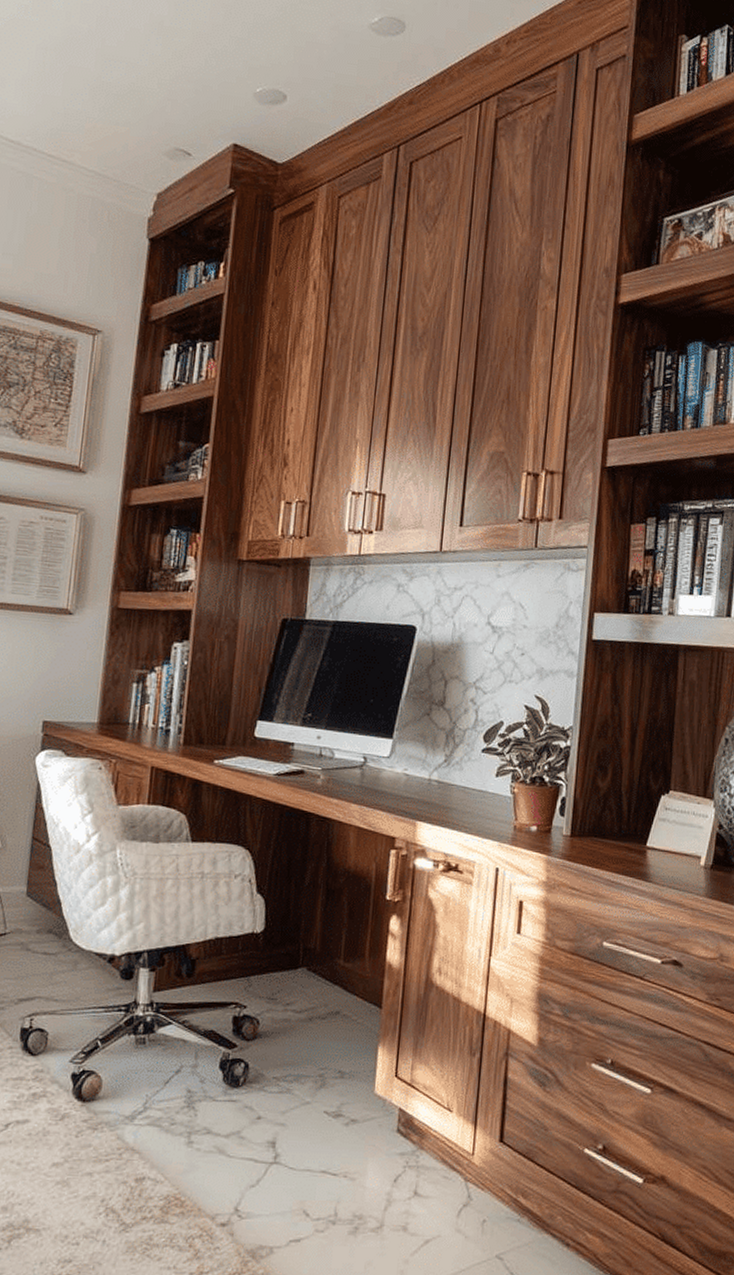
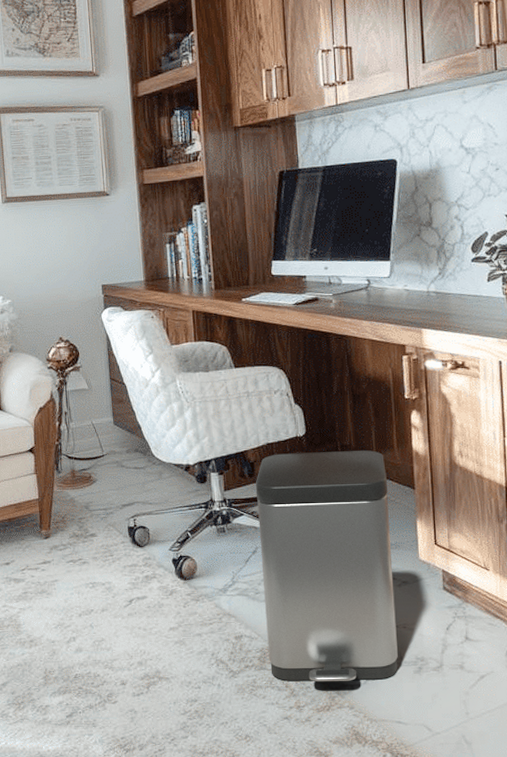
pedal bin: none [173,951,352,1242] -> present [255,450,398,682]

